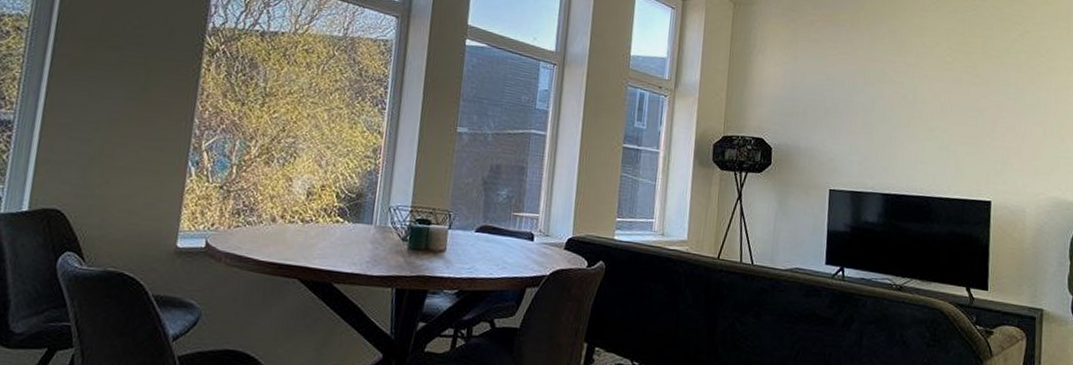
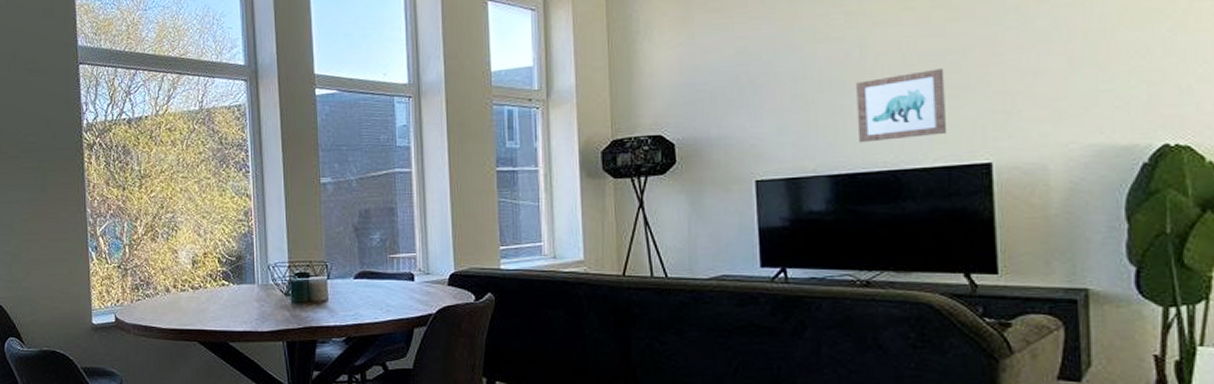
wall art: none [905,120,967,173] -> present [856,68,947,143]

